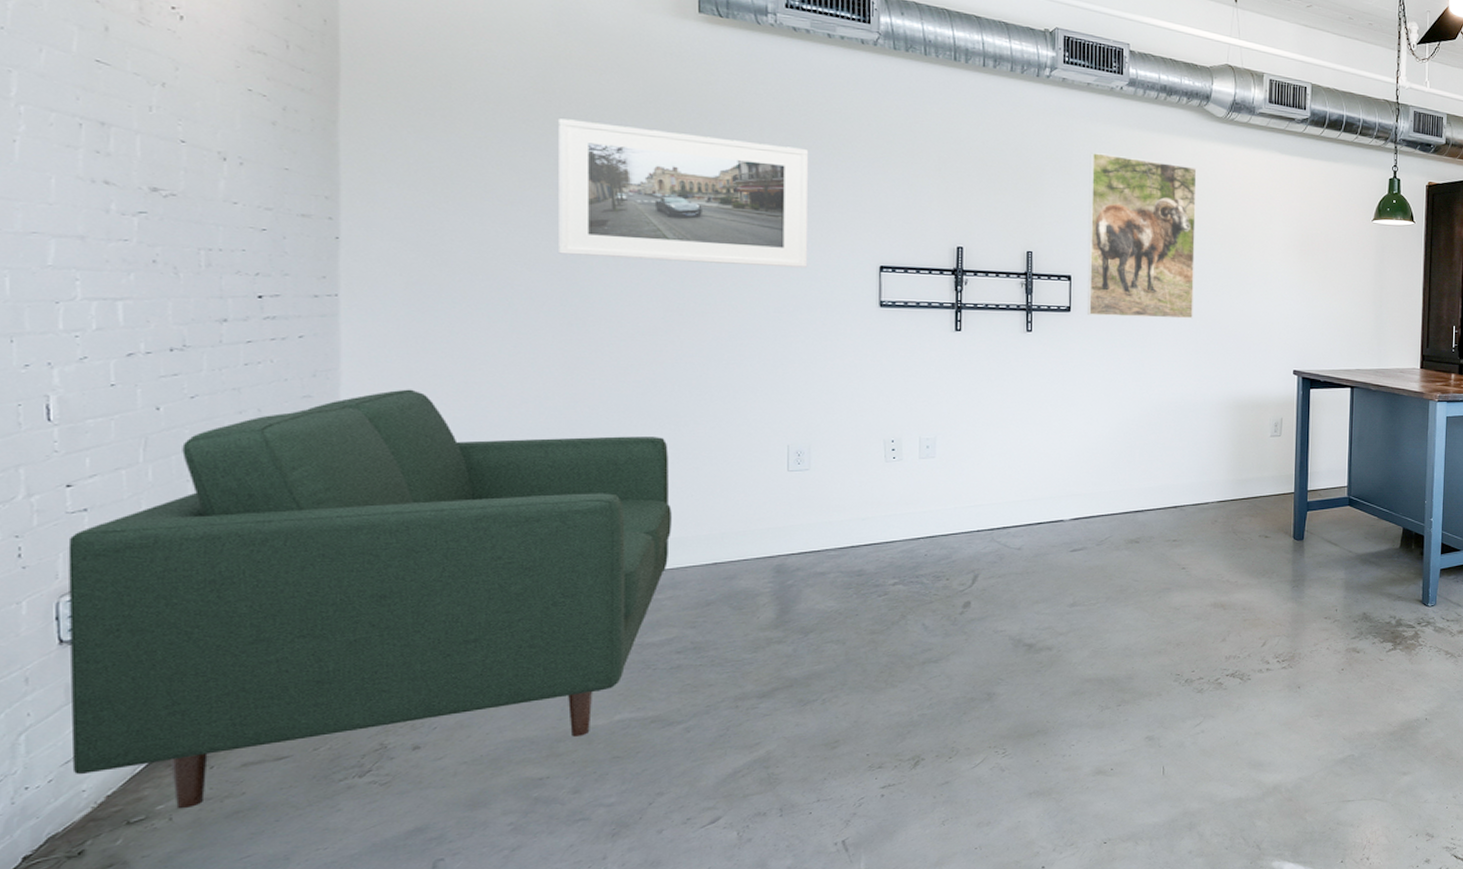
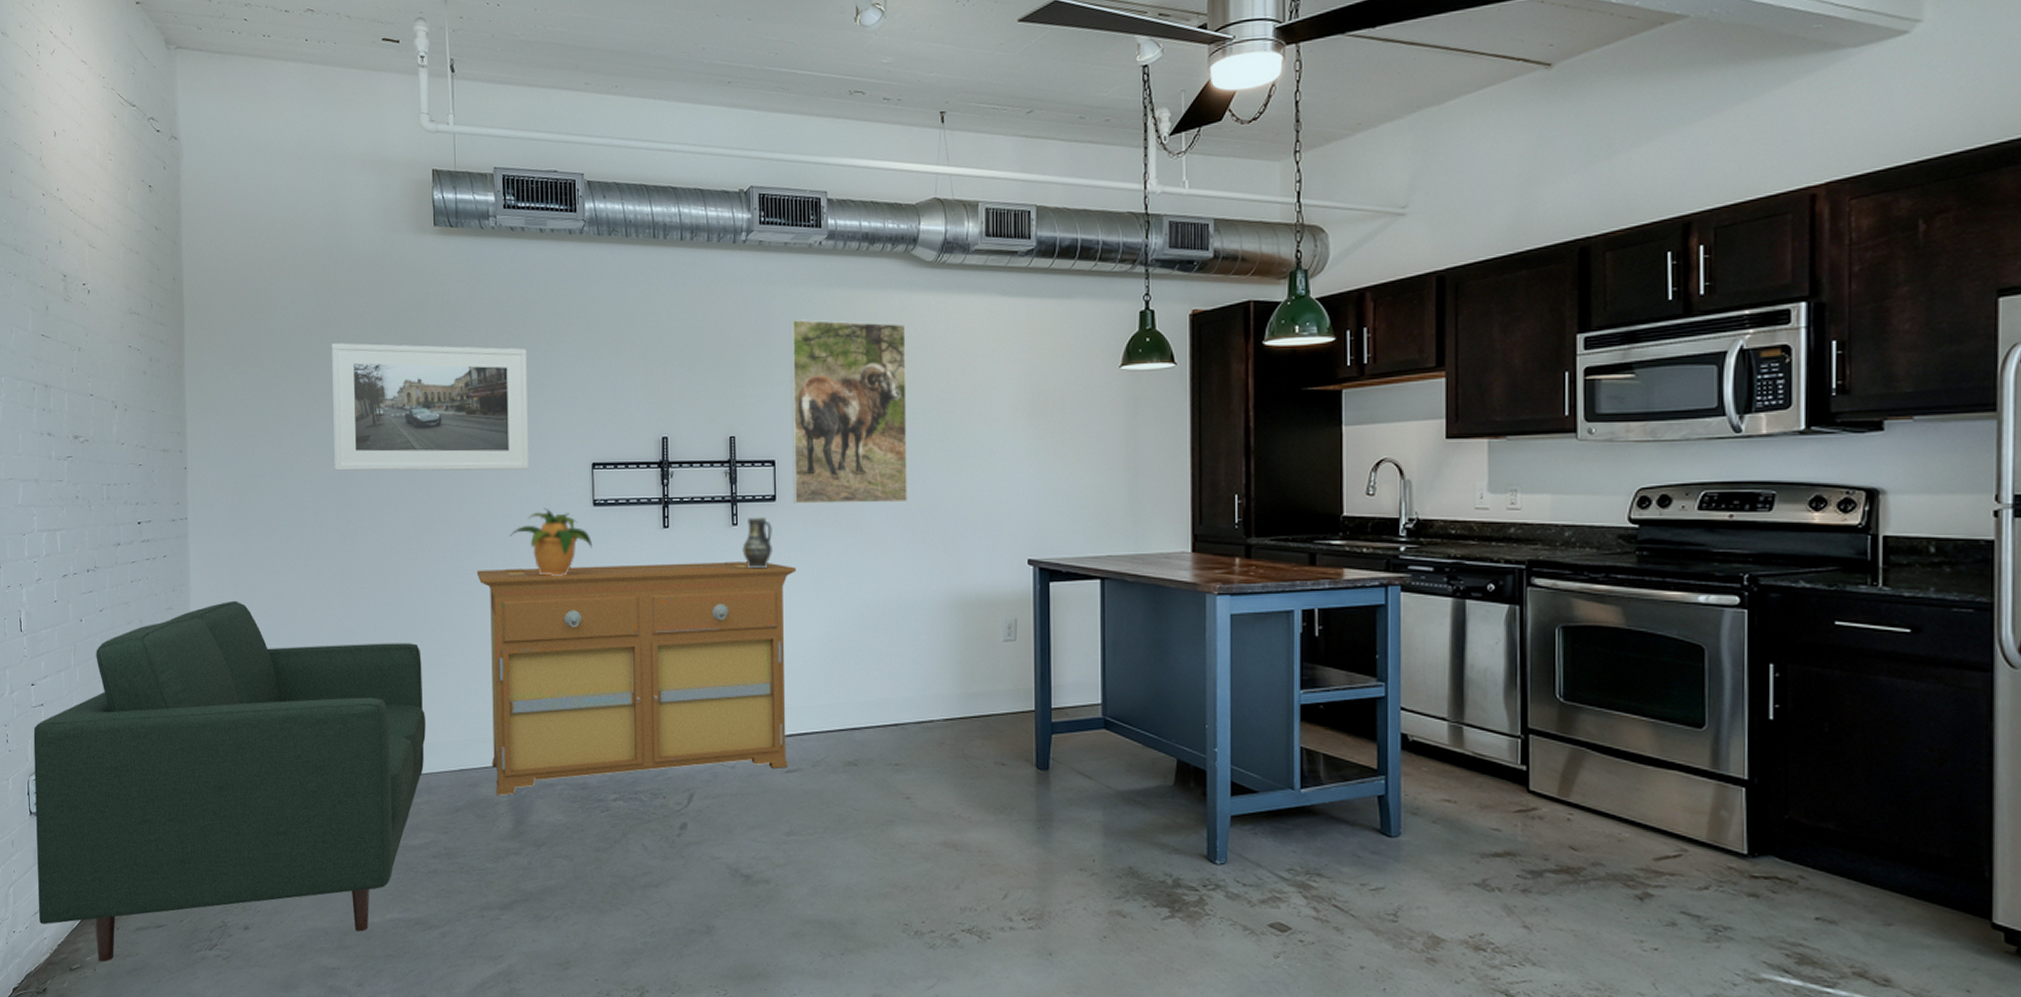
sideboard: none [740,364,1088,586] -> present [476,562,796,796]
potted plant: none [782,306,877,372] -> present [510,507,592,576]
vase: none [1036,325,1067,370] -> present [742,517,774,567]

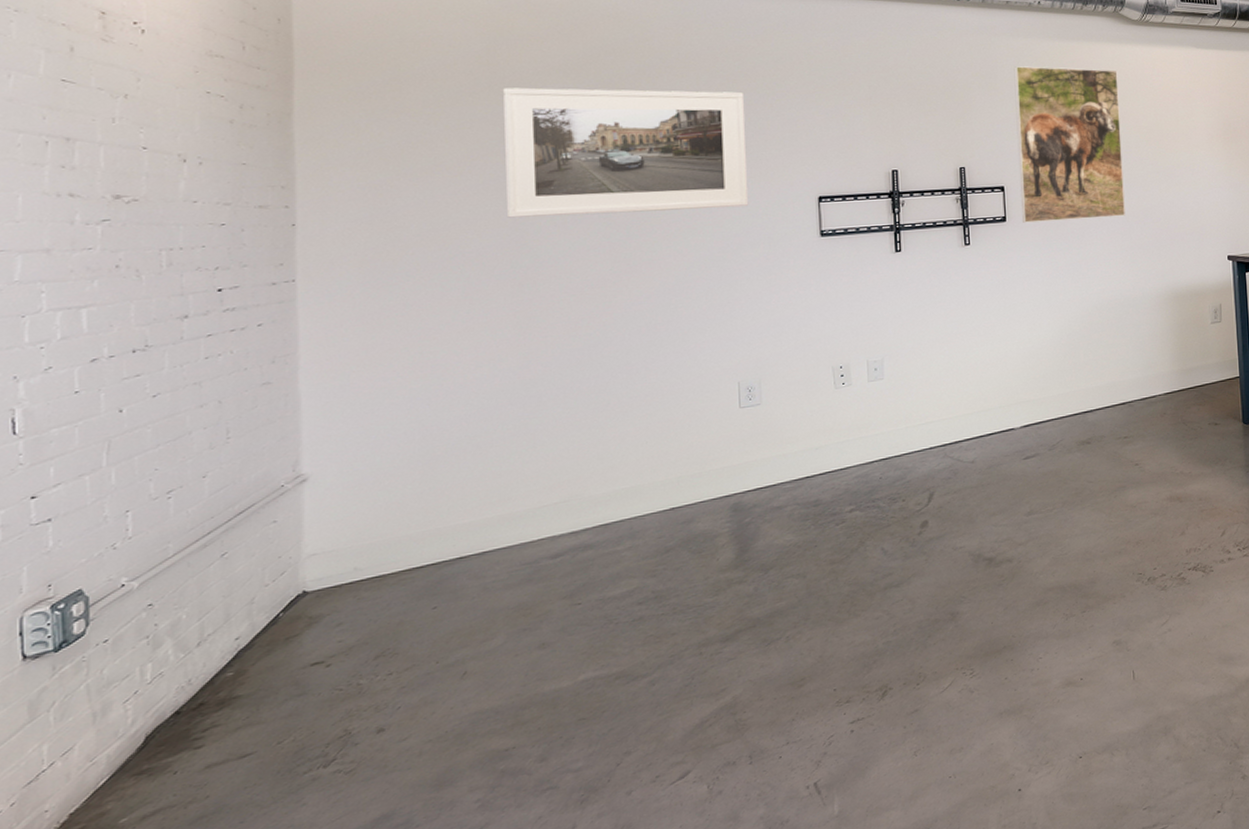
sofa: present [33,600,426,962] -> none [32,365,628,821]
sideboard: present [476,562,796,796] -> none [688,275,1027,528]
potted plant: present [510,507,592,576] -> none [727,241,820,306]
vase: present [742,517,774,567] -> none [975,236,1006,281]

